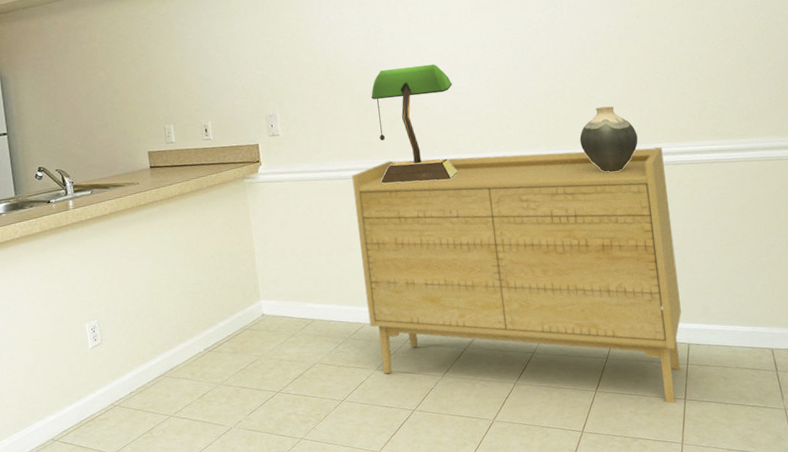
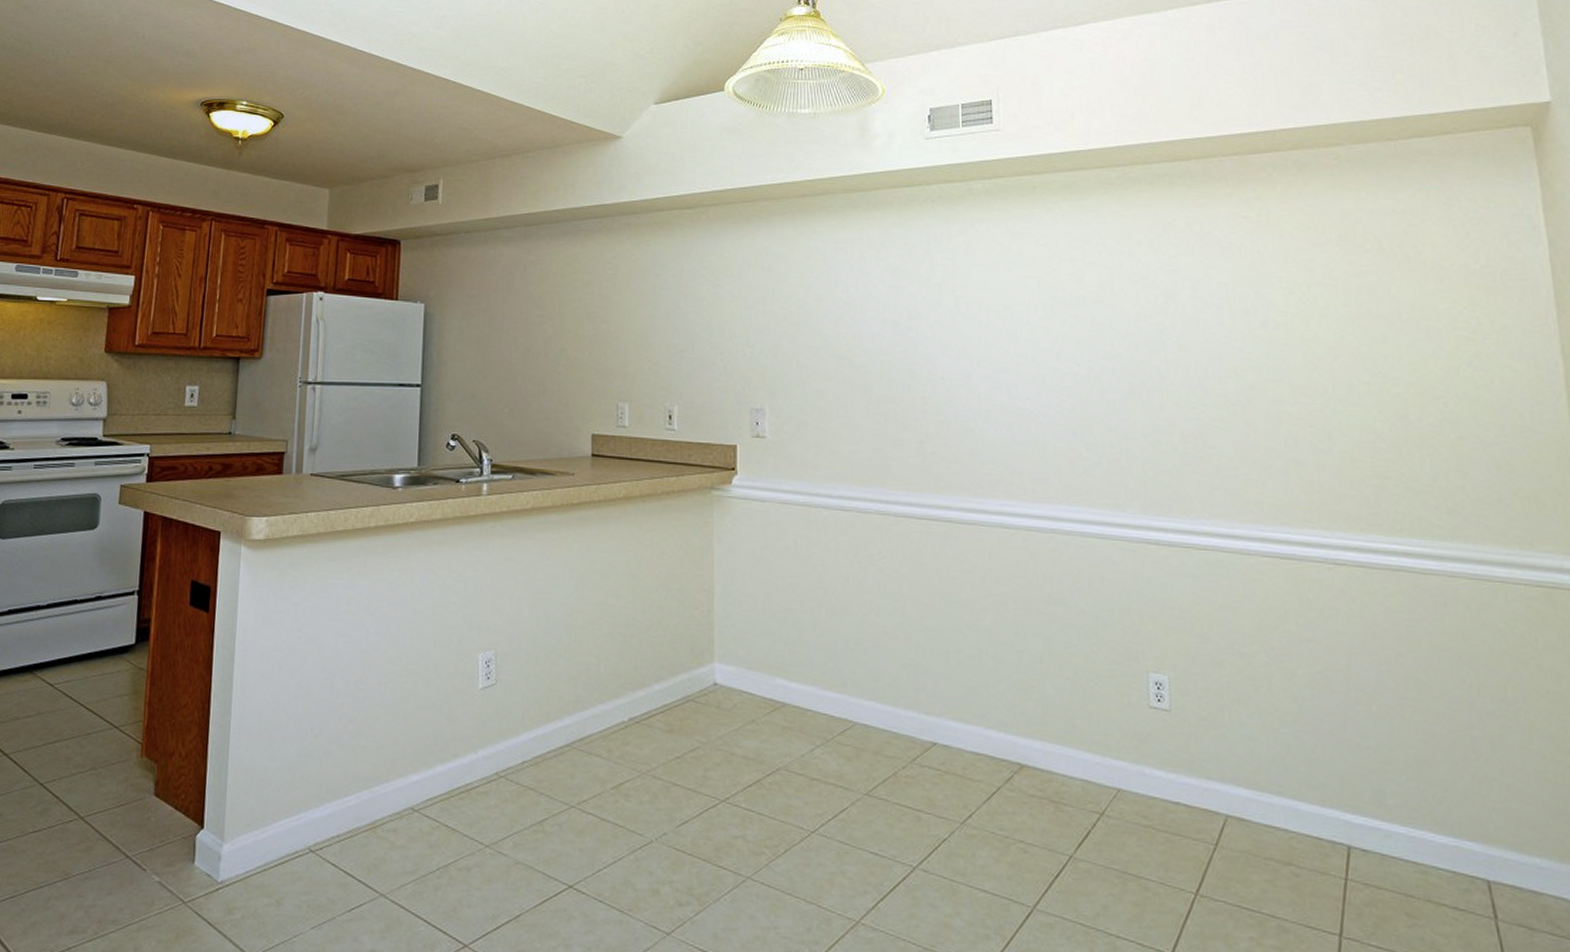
sideboard: present [351,146,681,404] -> none [858,494,1339,940]
table lamp: present [371,64,459,184] -> none [895,369,1010,535]
vase: present [579,106,638,172] -> none [1190,463,1279,560]

